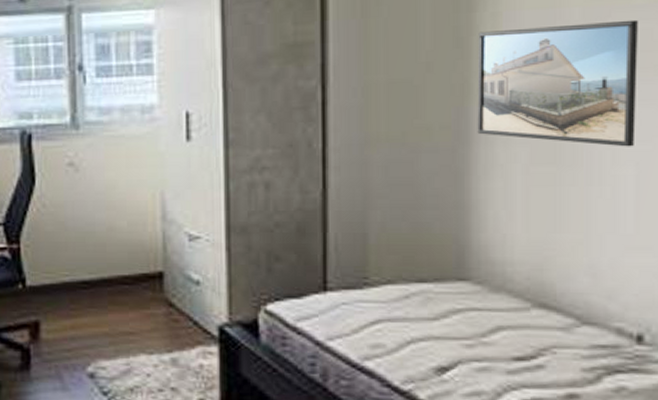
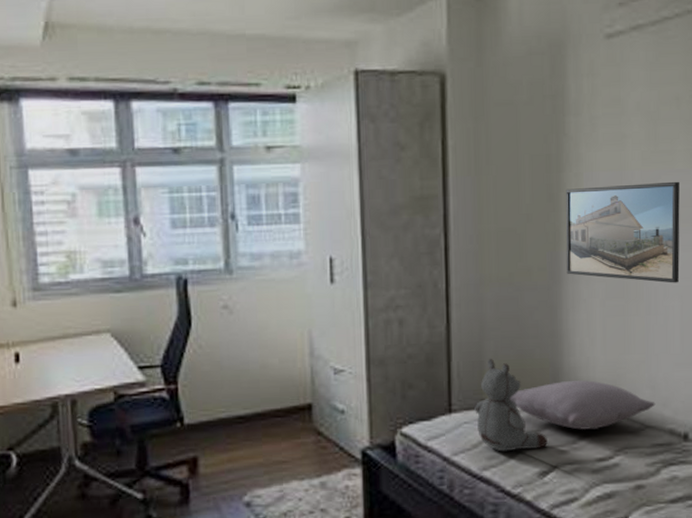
stuffed bear: none [355,231,448,341] -> present [474,359,548,452]
pillow: none [399,261,597,323] -> present [509,380,656,431]

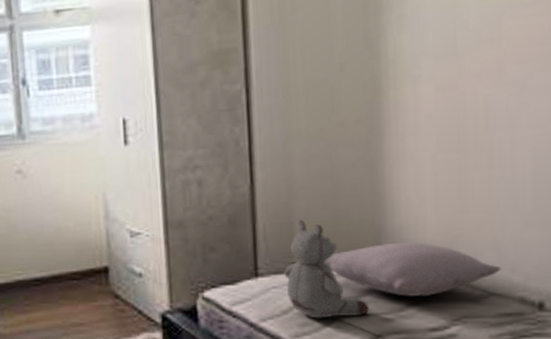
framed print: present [565,181,680,283] -> none [386,15,531,133]

